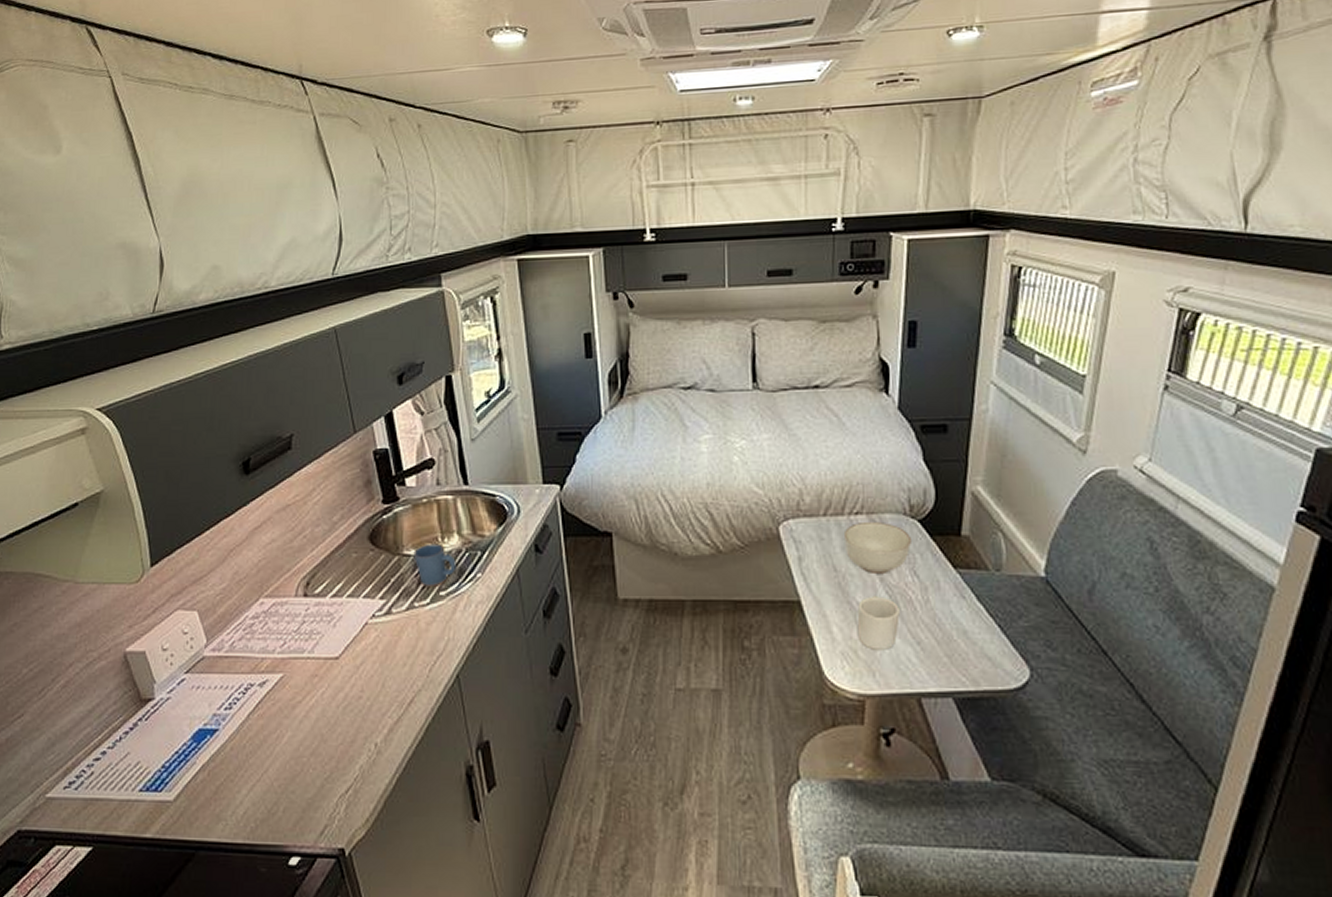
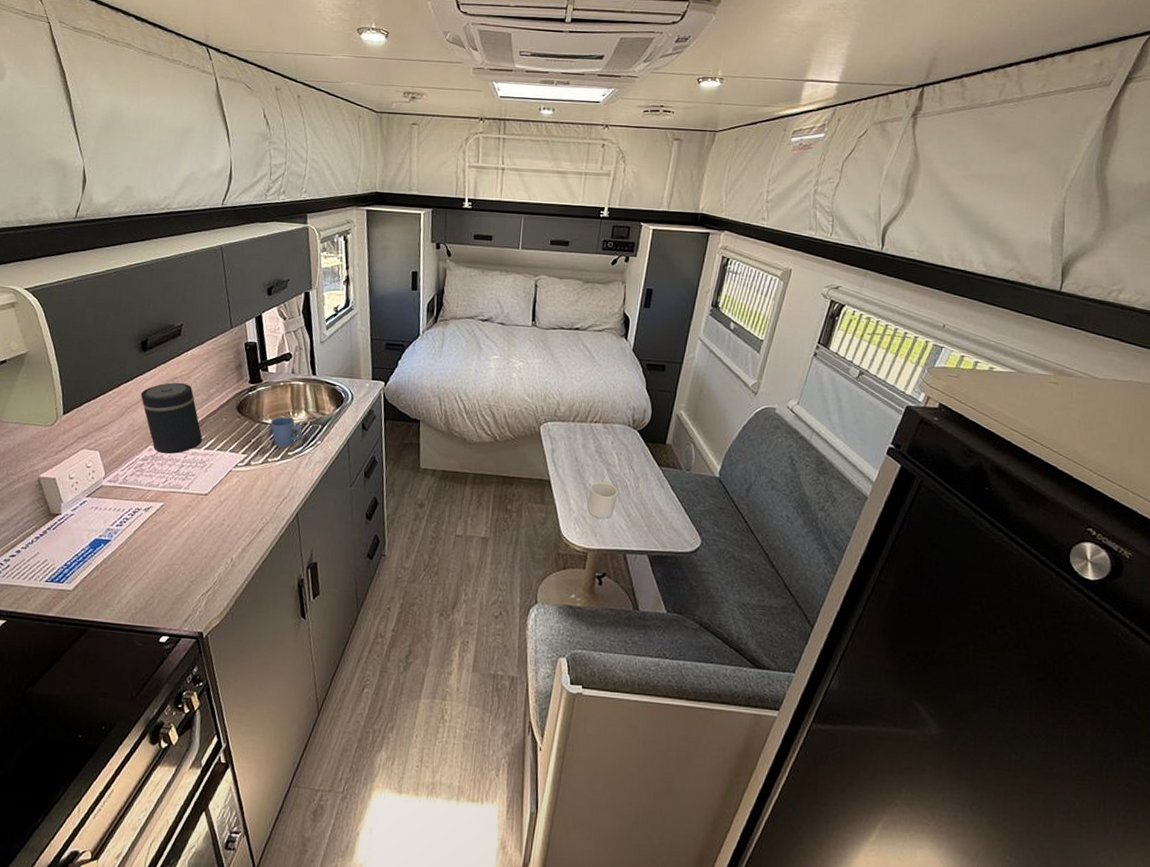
cylinder: none [245,512,327,606] -> present [140,383,202,454]
bowl: present [843,521,913,573] -> none [585,428,632,466]

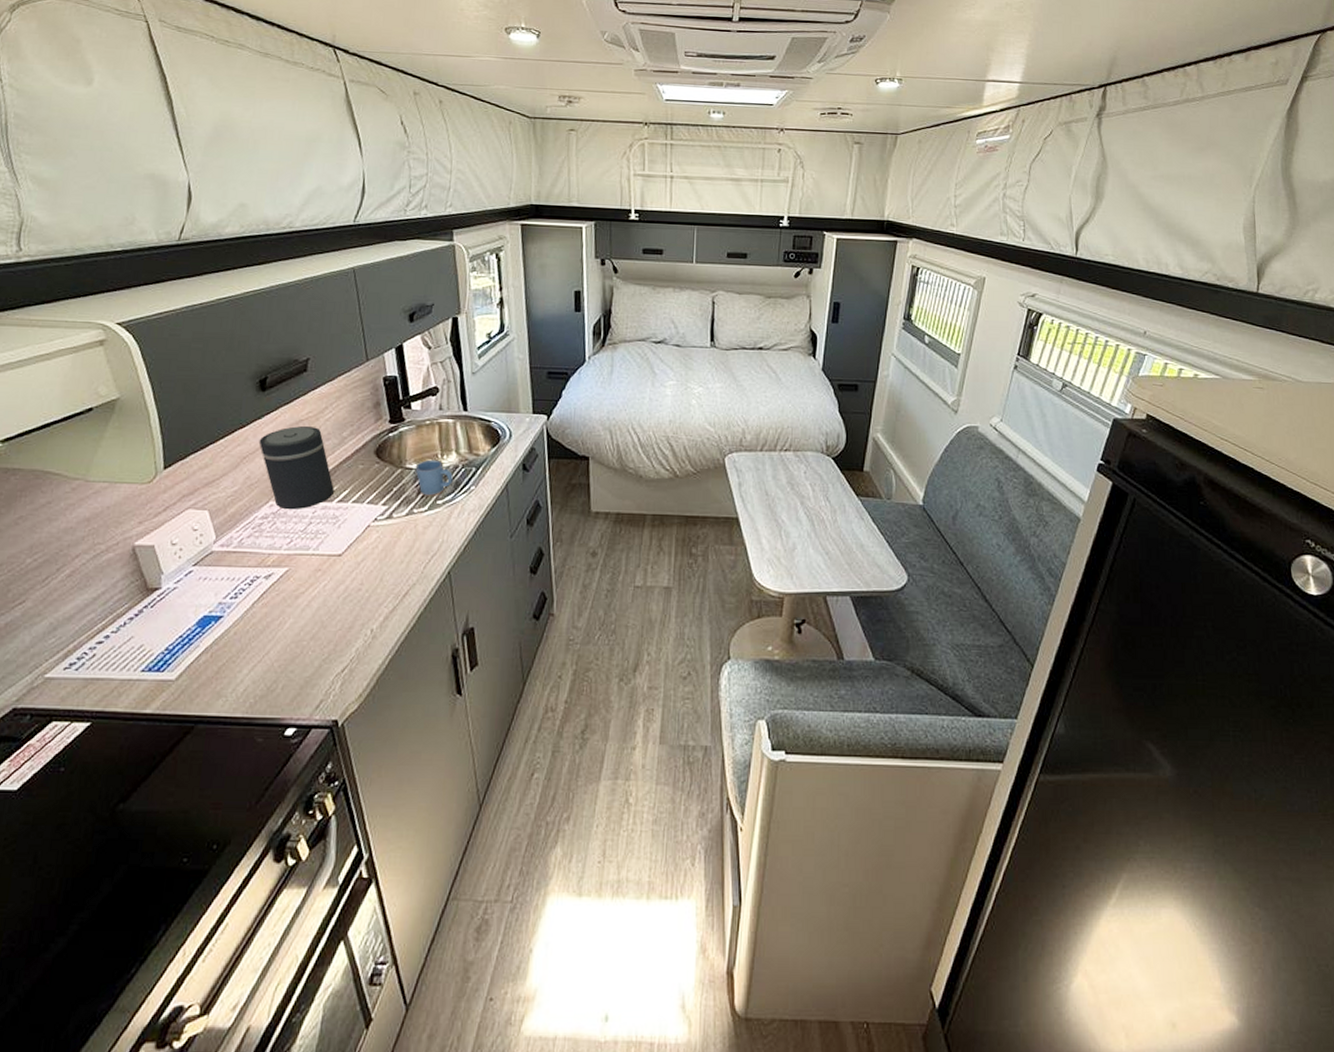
mug: present [587,480,618,519] -> none [781,515,814,558]

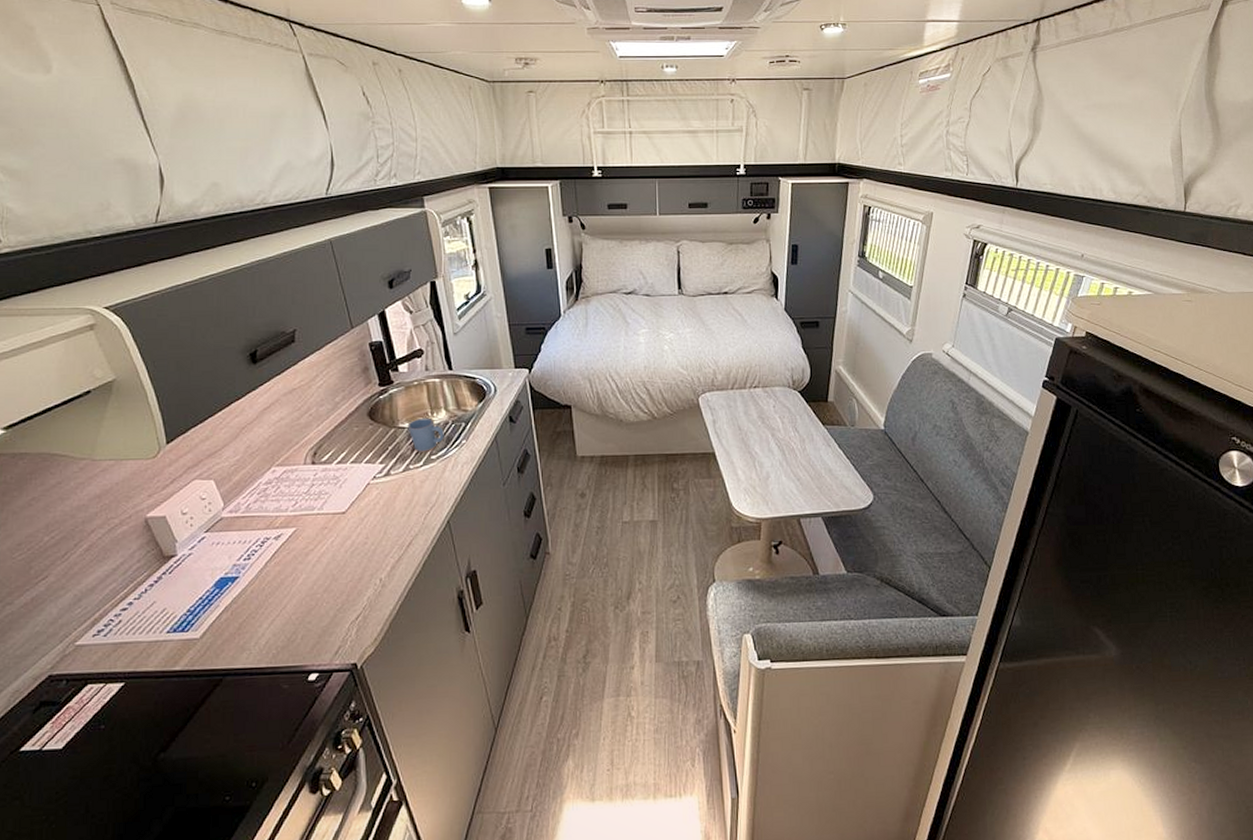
cylinder: present [258,426,334,509] -> none [255,394,332,473]

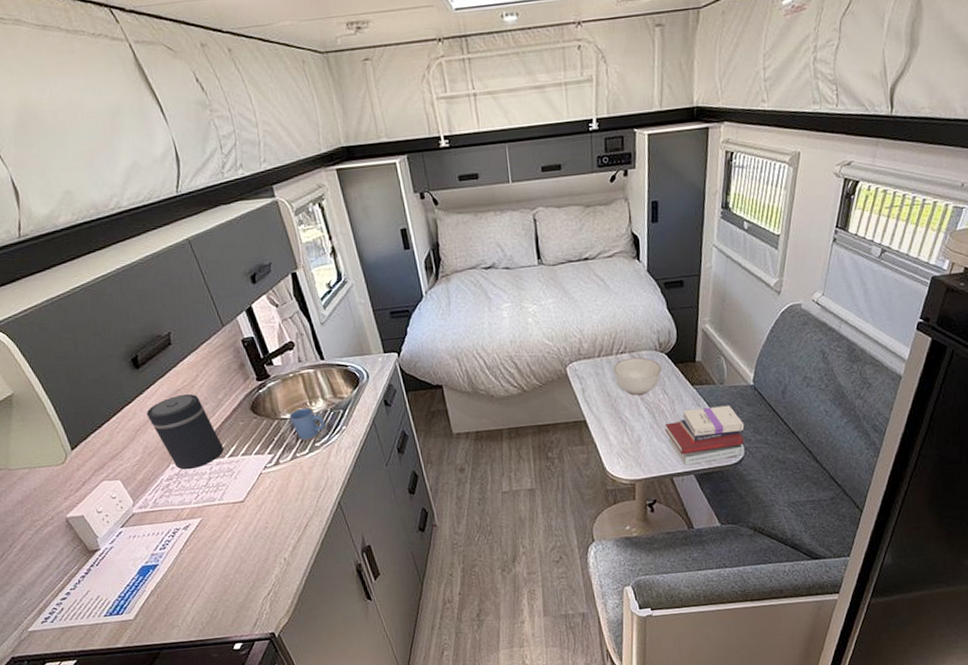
cylinder: none [255,394,332,473] -> present [146,394,224,470]
bowl: none [745,392,795,431] -> present [613,357,662,395]
books: none [794,448,874,507] -> present [665,405,745,466]

